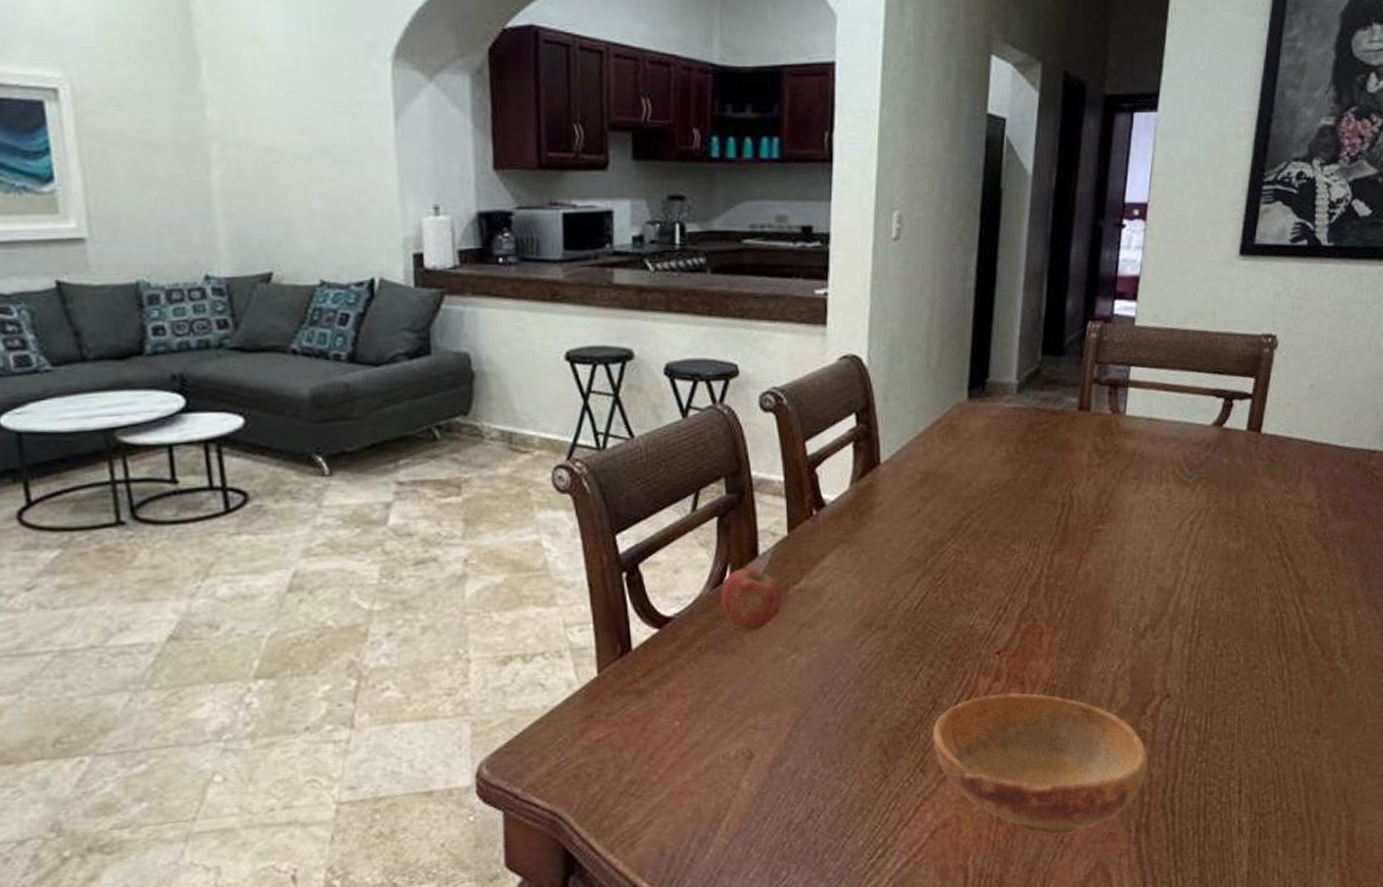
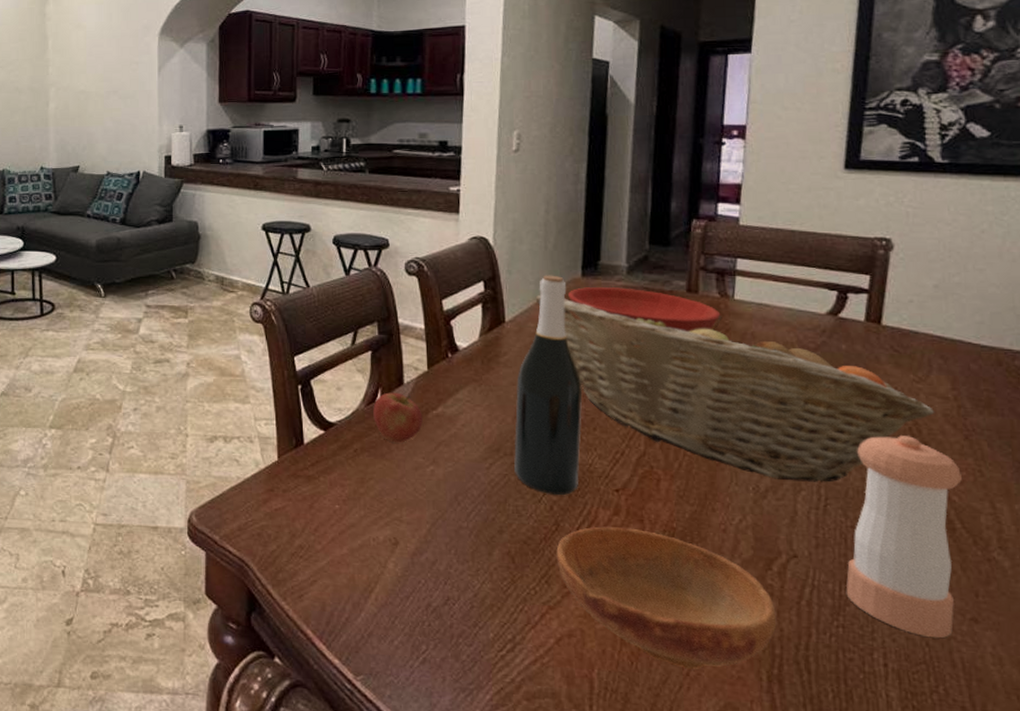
wine bottle: none [888,399,965,668] -> present [514,275,583,495]
fruit basket: none [915,426,1301,617] -> present [535,295,935,482]
bowl: none [951,410,1111,459] -> present [567,287,721,333]
pepper shaker: none [1211,551,1318,756] -> present [846,436,962,638]

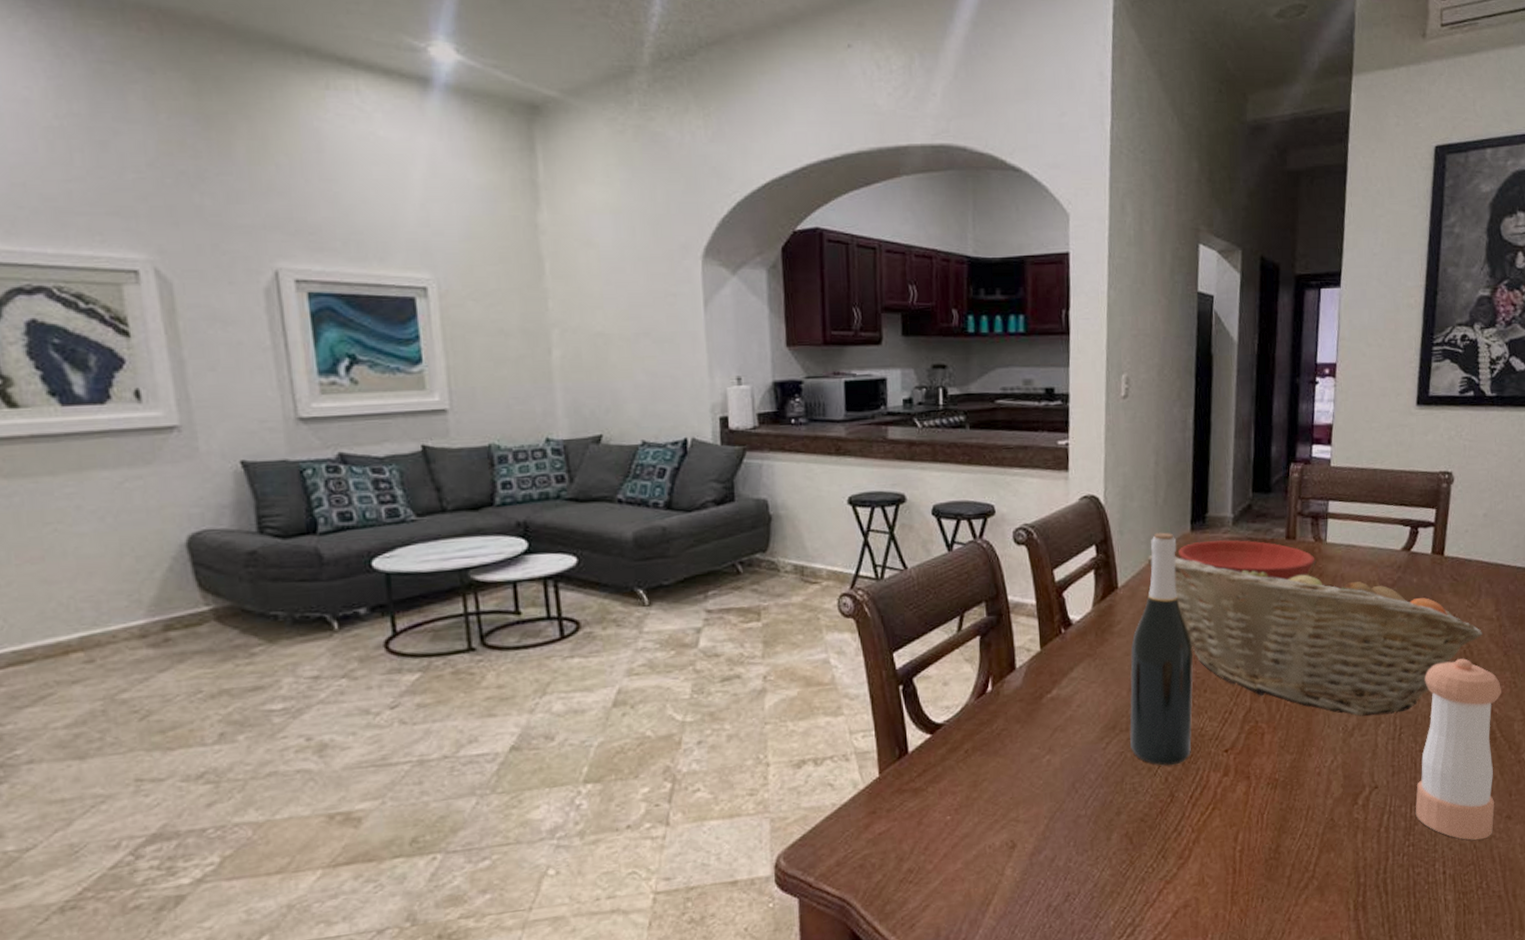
apple: present [373,392,423,443] -> none [984,678,1037,736]
bowl: present [556,526,777,669] -> none [1171,786,1362,914]

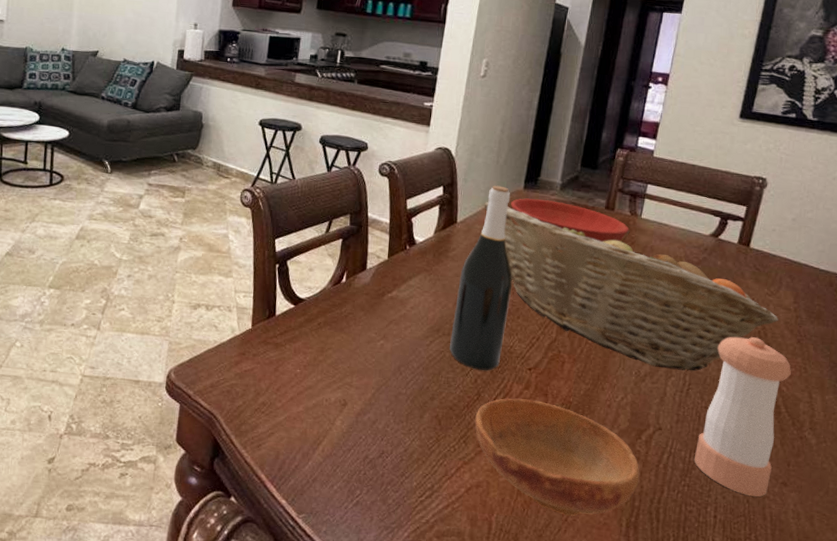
bowl: none [1171,786,1362,914] -> present [474,398,640,516]

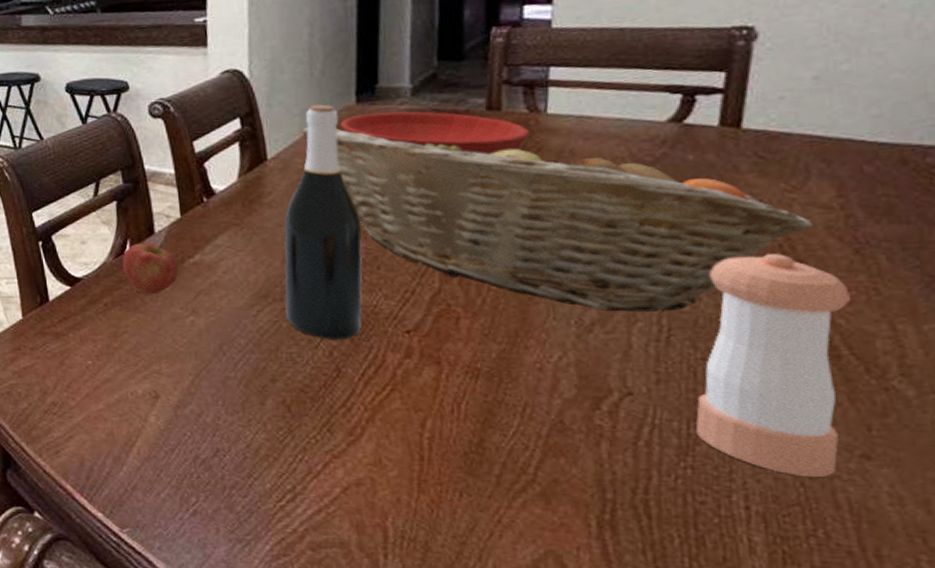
apple: none [338,275,379,320] -> present [122,242,179,295]
bowl: present [474,398,640,516] -> none [338,371,608,516]

